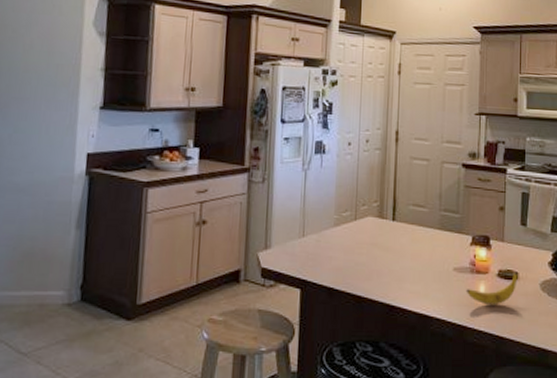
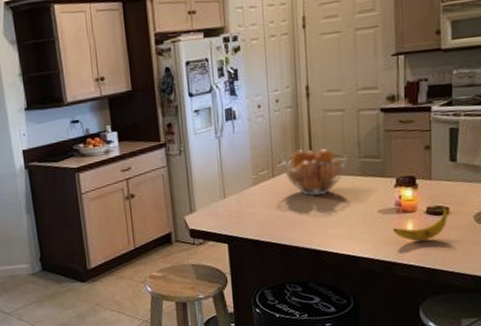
fruit basket: none [365,194,428,246] -> present [281,149,347,197]

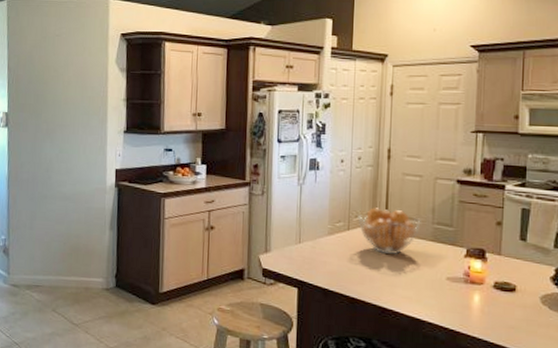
banana: present [392,206,449,242] -> none [459,284,516,315]

